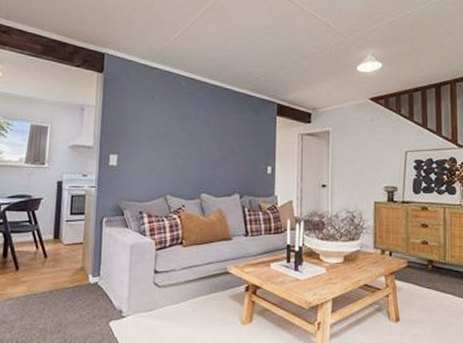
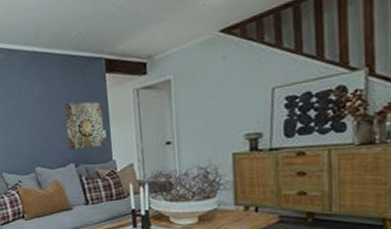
wall art: none [235,137,271,182] -> present [65,101,104,150]

